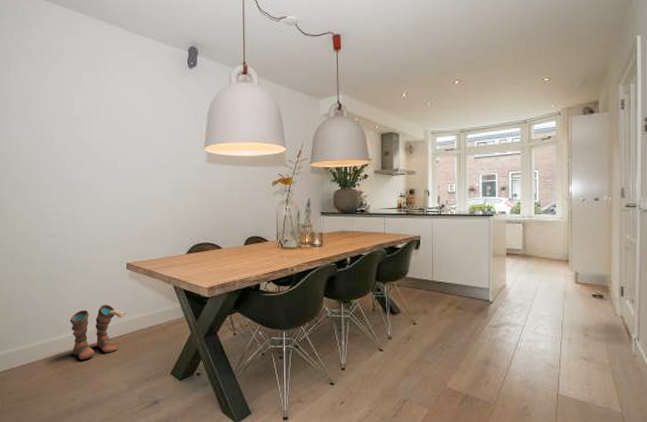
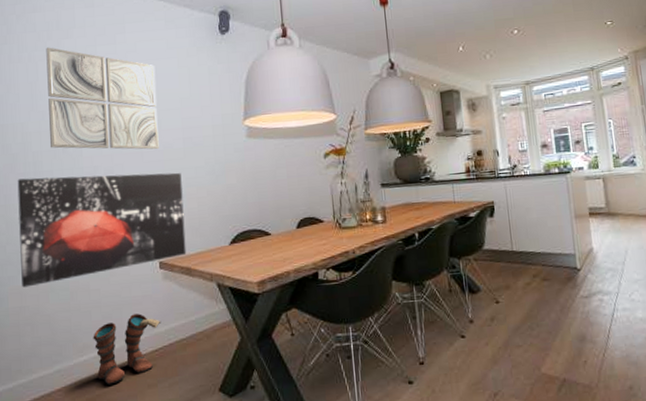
wall art: none [12,183,150,275] -> present [17,172,187,288]
wall art: none [38,70,131,167] -> present [46,47,159,150]

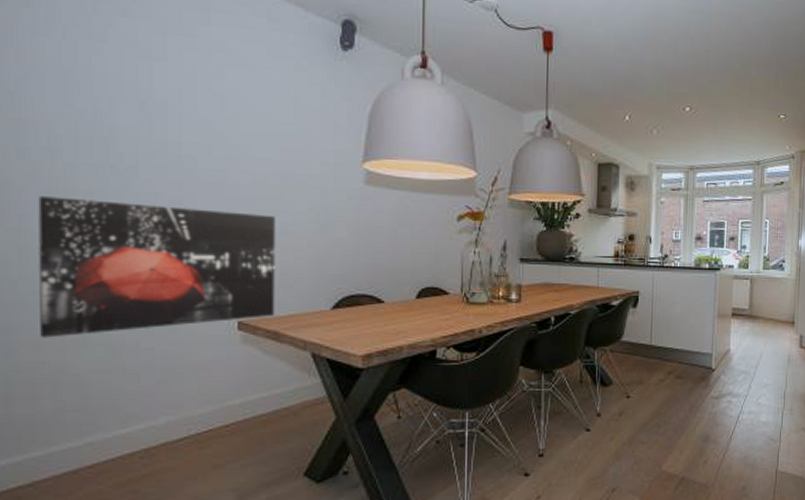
wall art: present [46,47,159,150] -> none [90,23,250,182]
boots: present [93,314,162,385] -> none [141,381,236,464]

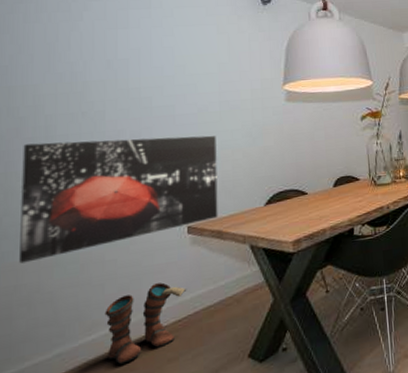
boots: none [141,381,236,464] -> present [105,282,187,365]

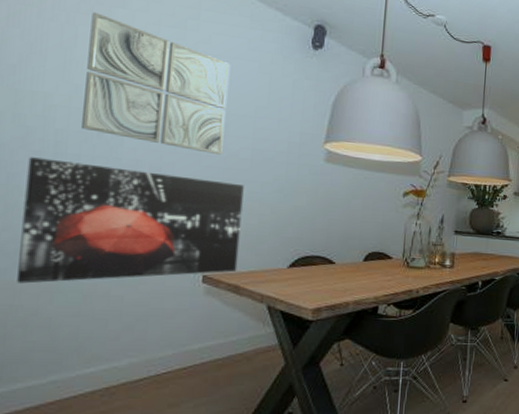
wall art: none [68,8,193,113] -> present [82,12,231,155]
boots: present [105,282,187,365] -> none [105,328,196,402]

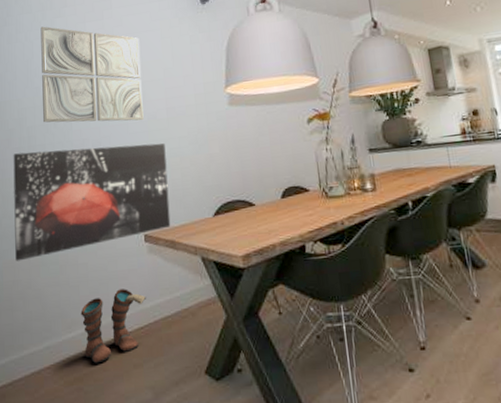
boots: none [105,328,196,402] -> present [80,289,147,364]

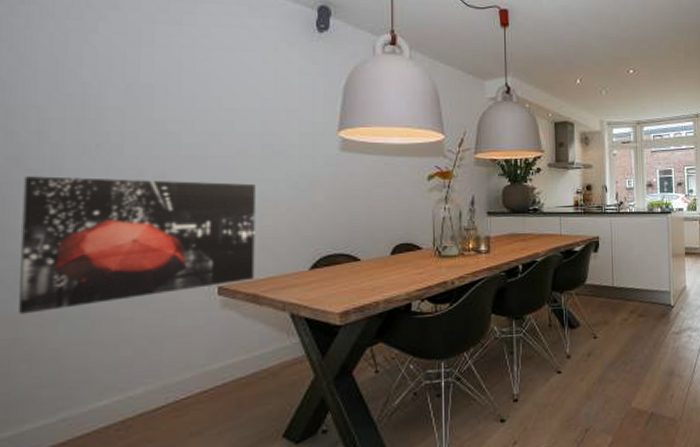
wall art: present [40,26,144,123] -> none [79,16,232,154]
boots: present [80,289,147,364] -> none [118,348,215,435]

